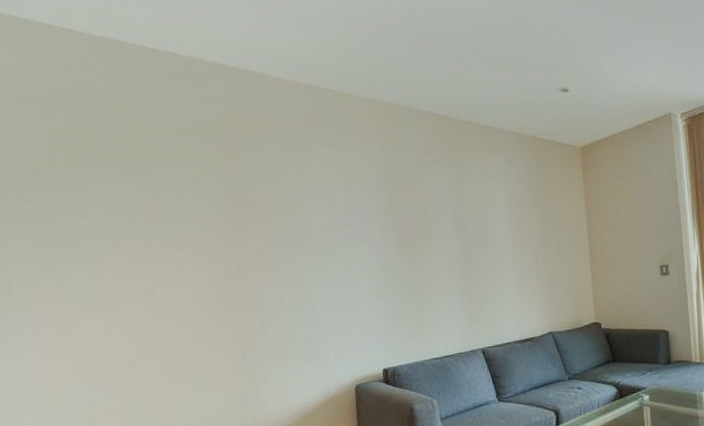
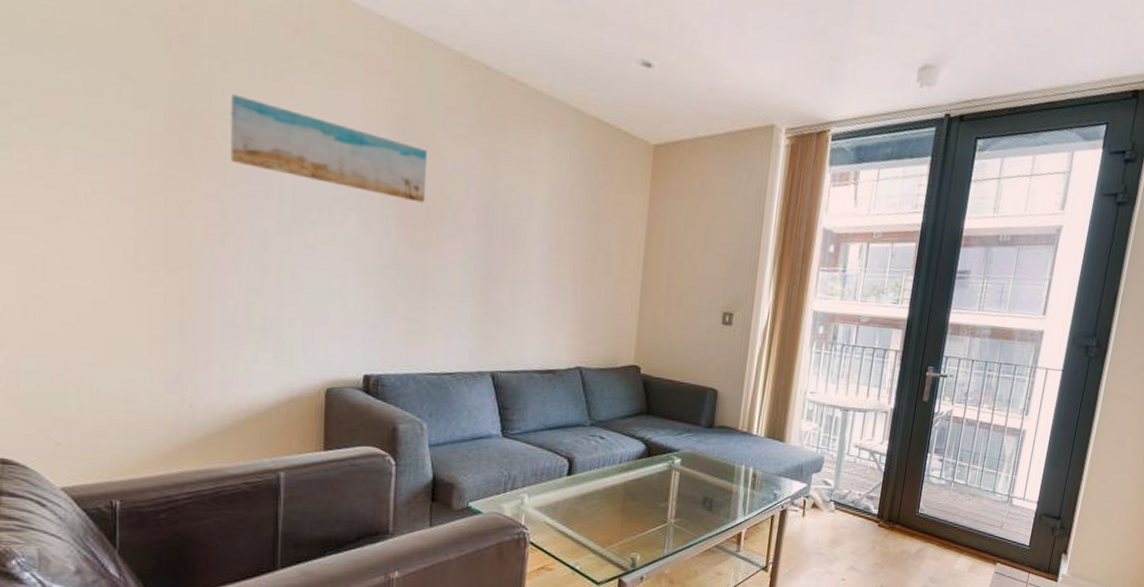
wall art: none [268,175,415,226] -> present [231,94,428,203]

